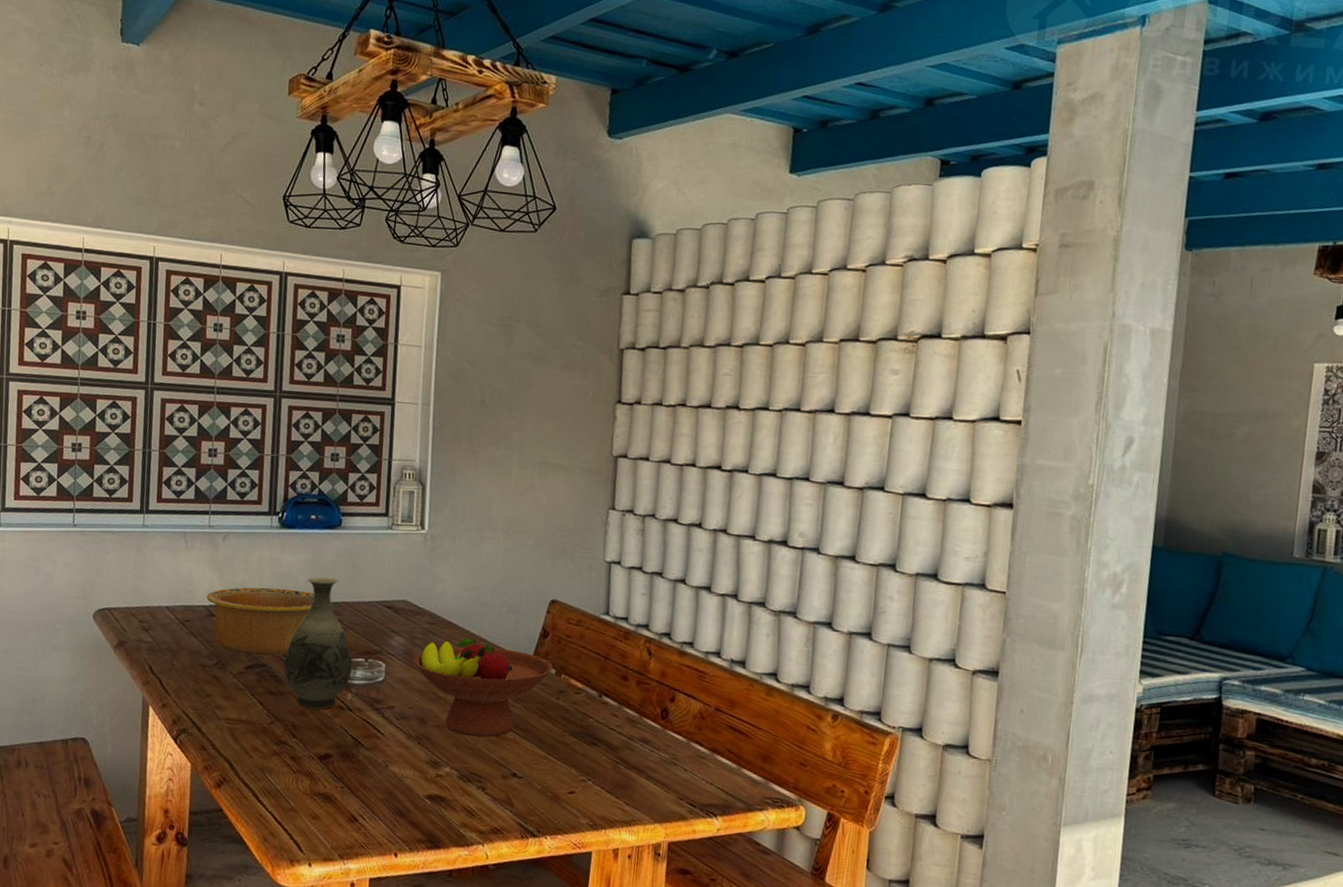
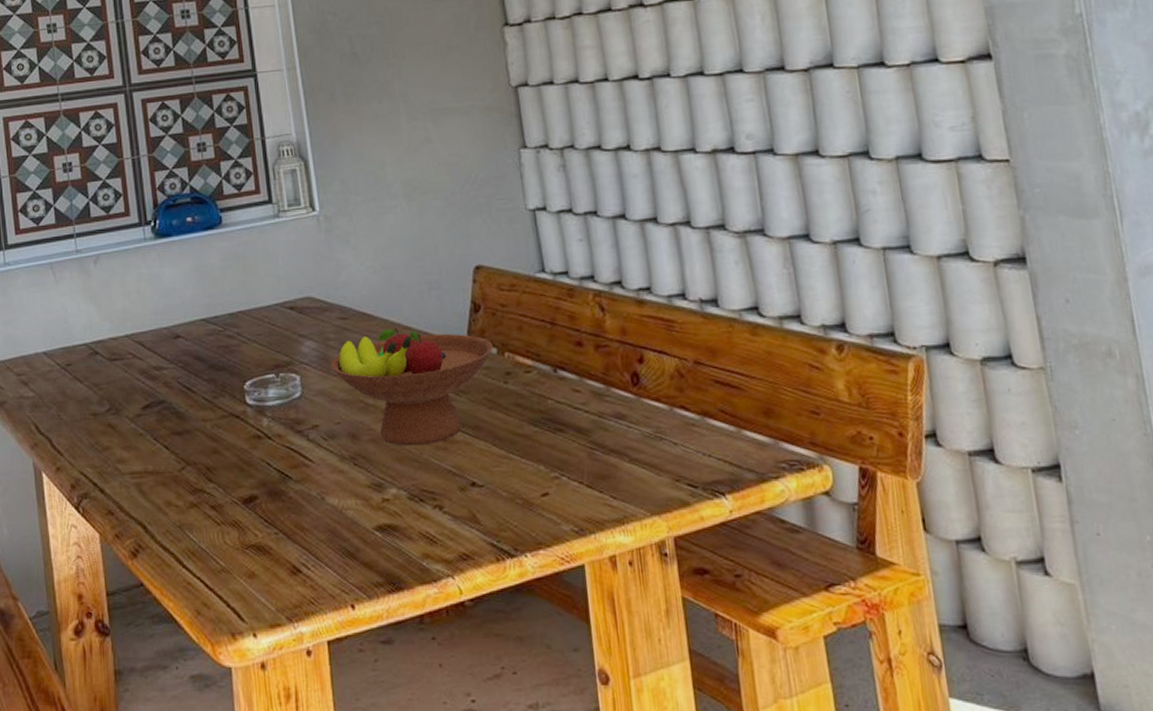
bowl: present [207,587,314,656] -> none [87,306,206,393]
vase: present [284,577,353,710] -> none [184,285,264,445]

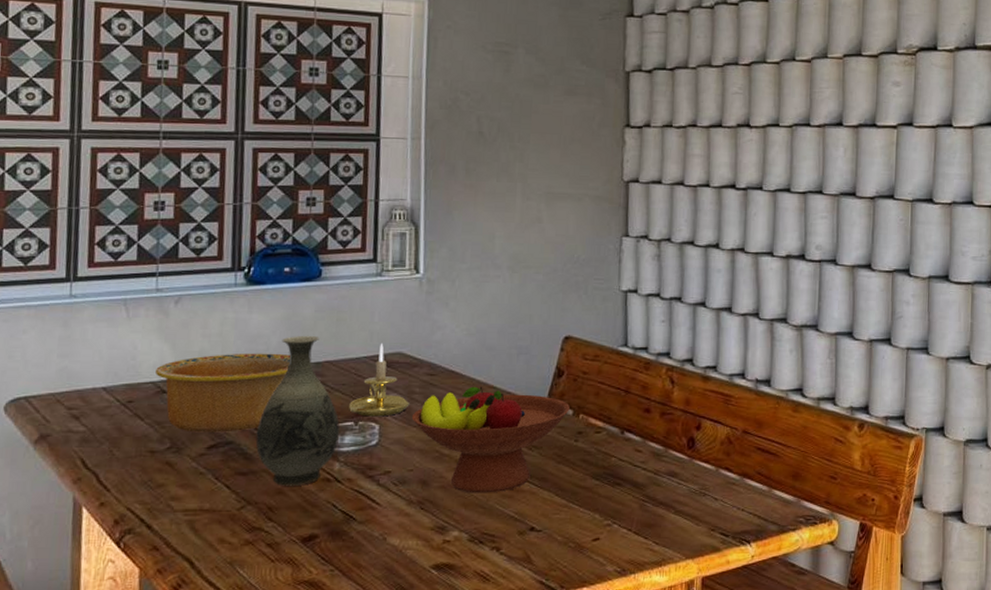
bowl: none [87,306,206,393] -> present [156,353,290,432]
vase: none [184,285,264,445] -> present [255,335,340,486]
candle holder: none [268,288,327,368] -> present [349,343,410,417]

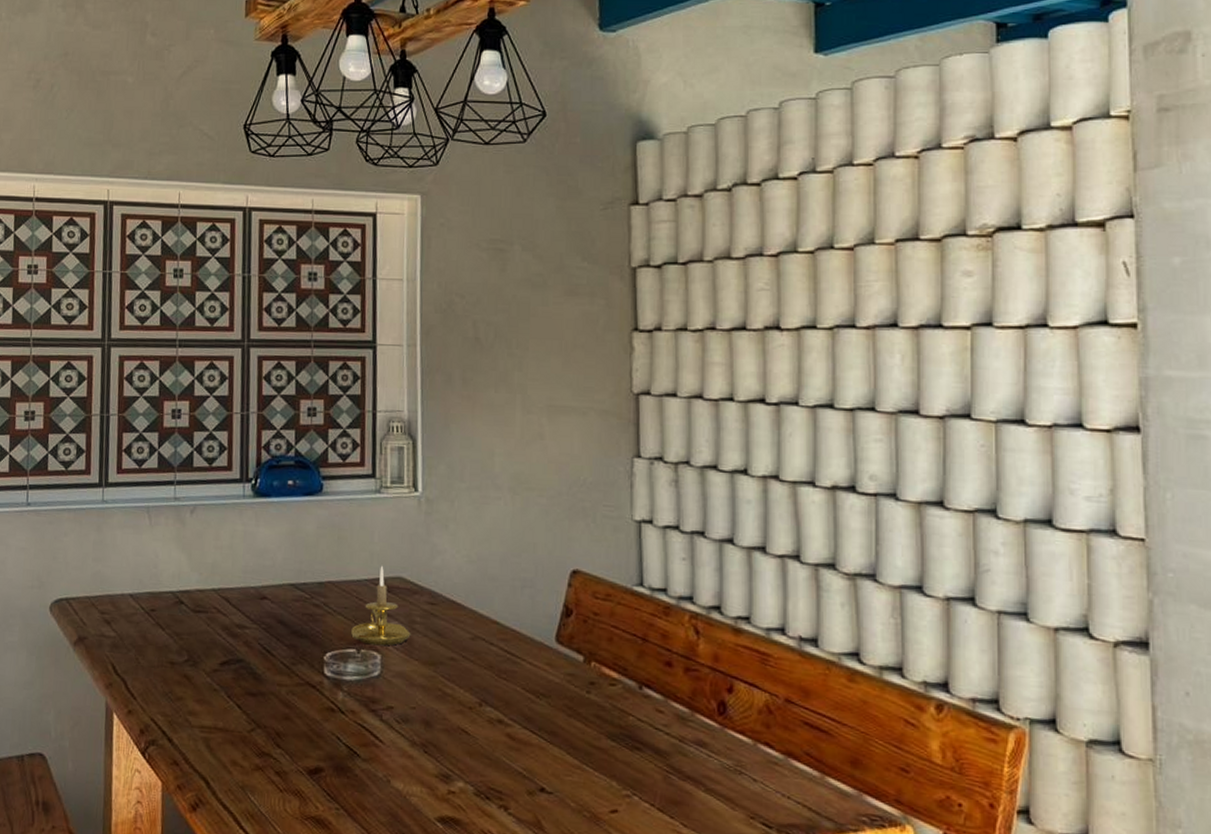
bowl: present [156,353,290,432] -> none [175,567,295,650]
vase: present [255,335,340,486] -> none [264,552,343,713]
fruit bowl: present [411,386,570,493] -> none [413,620,580,743]

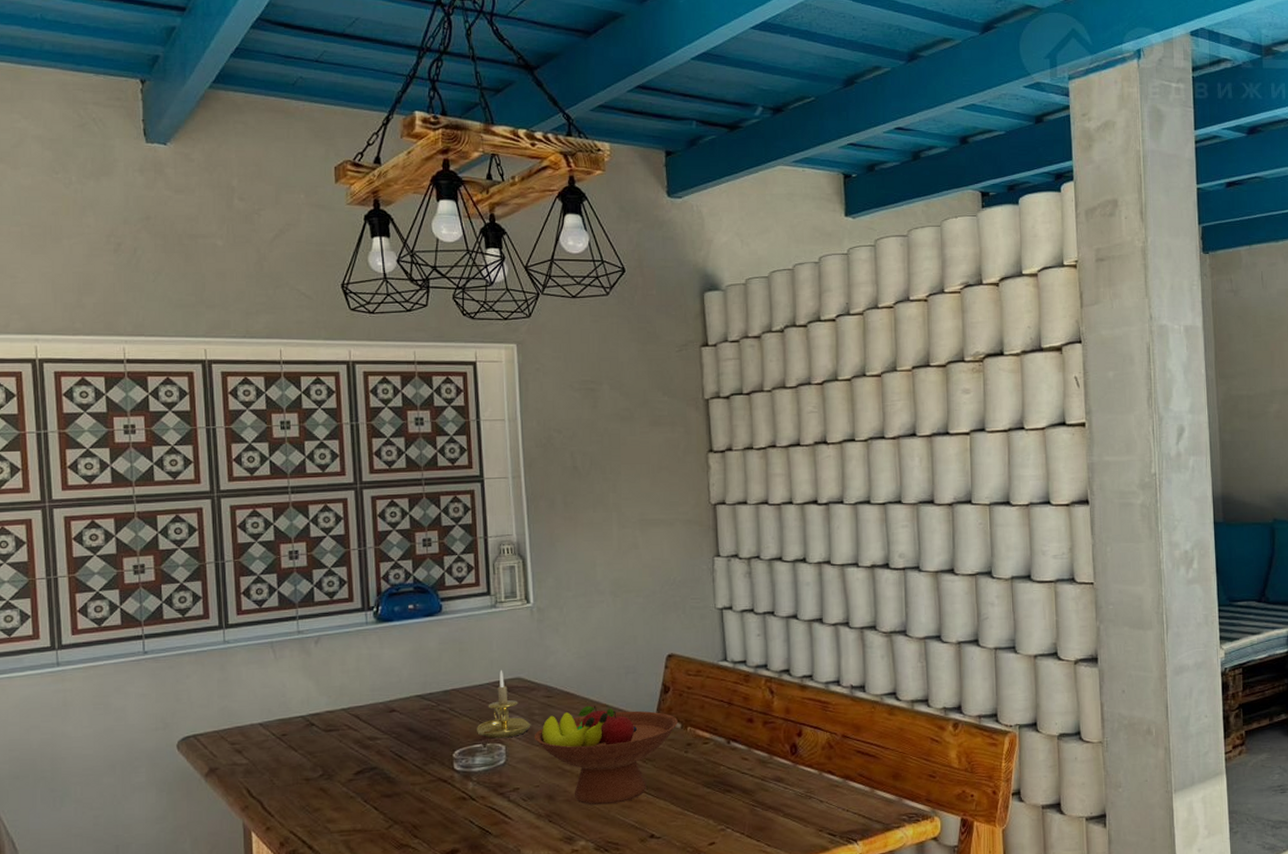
fruit bowl: none [413,620,580,743] -> present [534,705,678,805]

